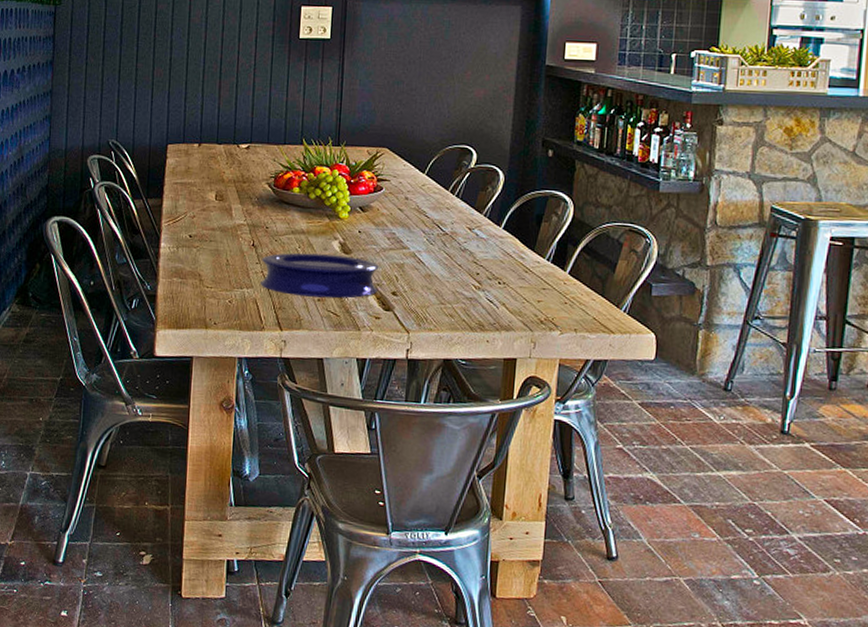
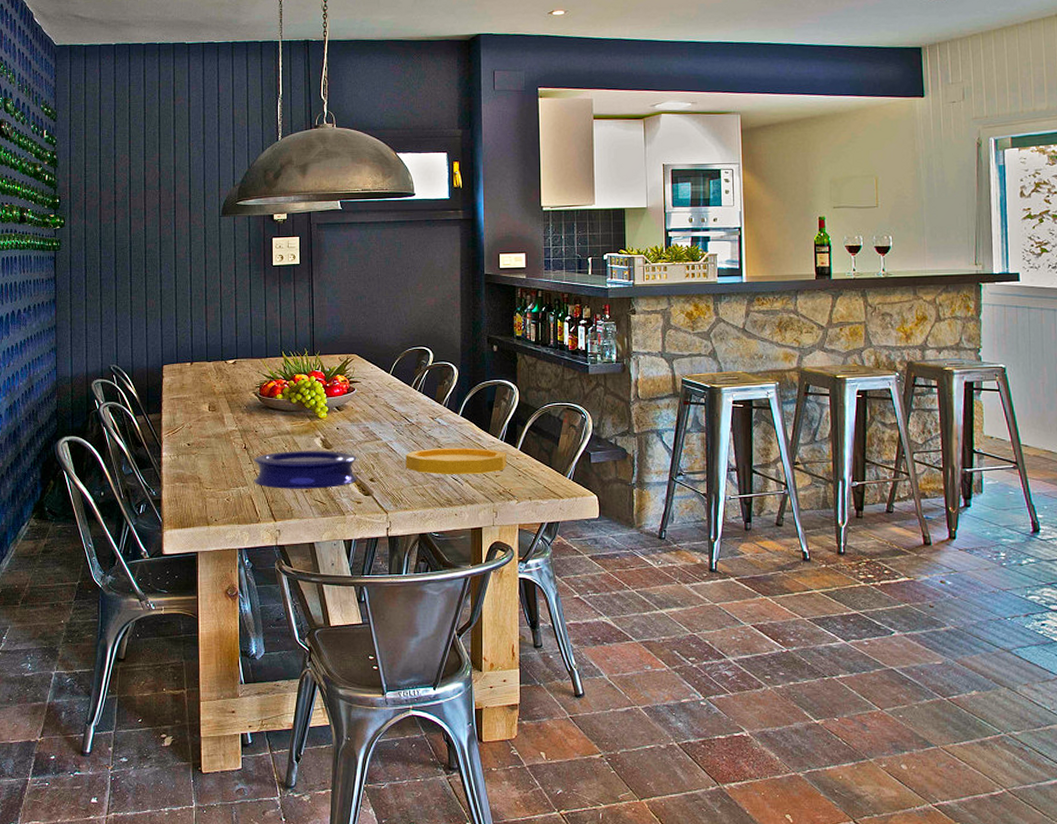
plate: none [434,263,553,298] -> present [405,447,507,474]

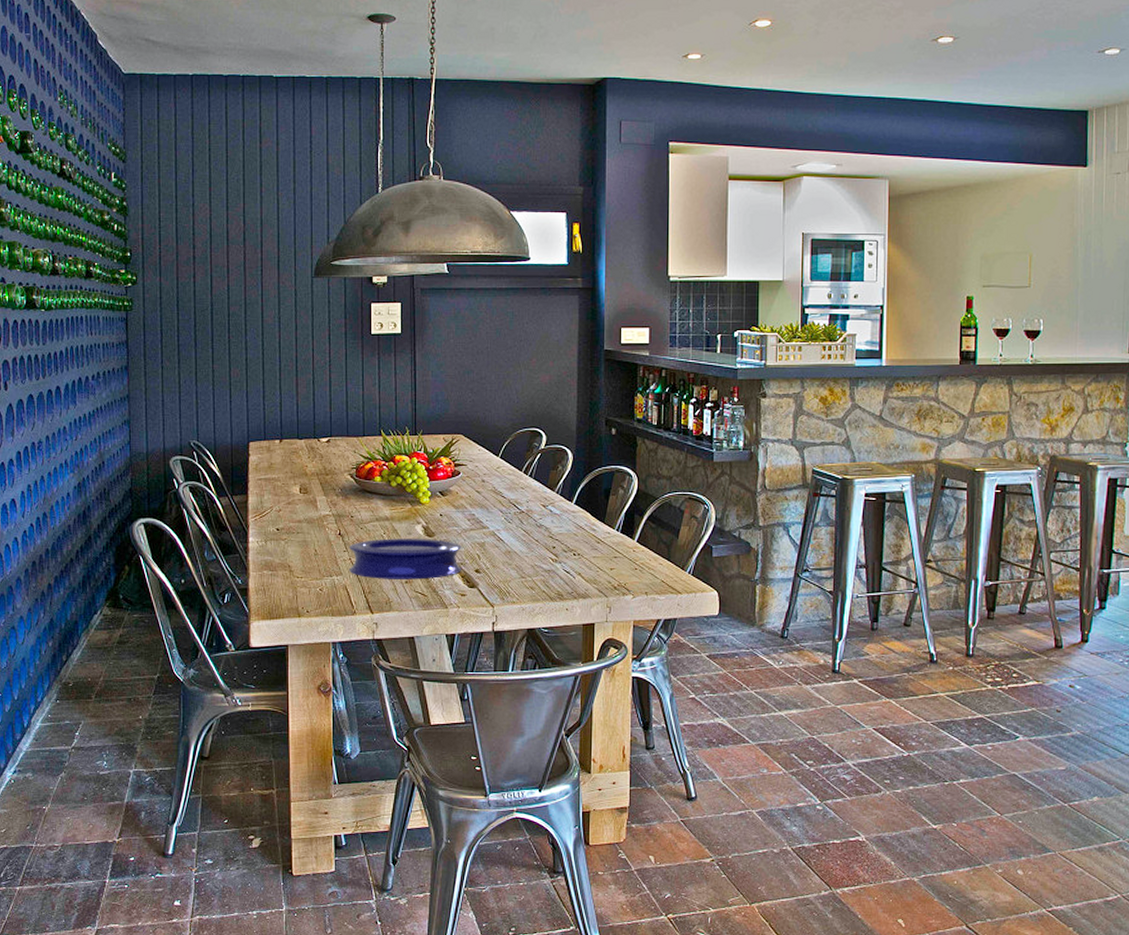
plate: present [405,447,507,474] -> none [514,538,623,567]

